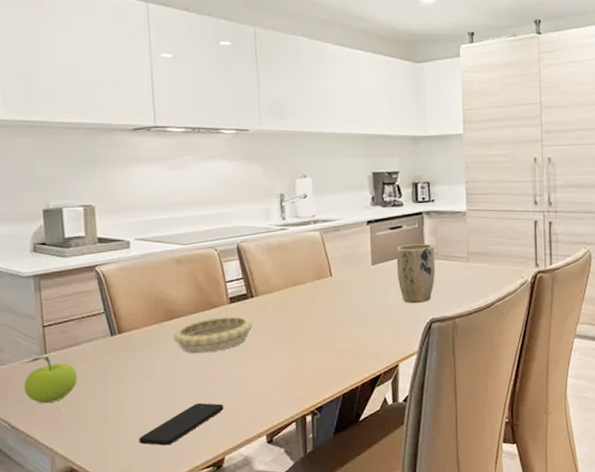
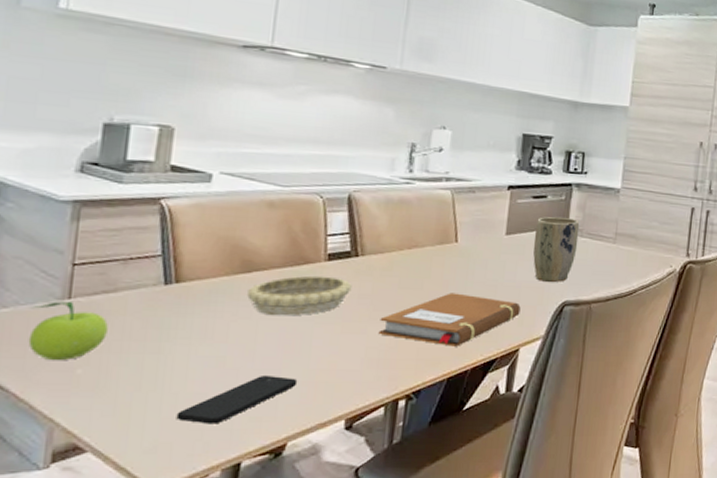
notebook: none [279,320,395,367] -> present [378,293,521,347]

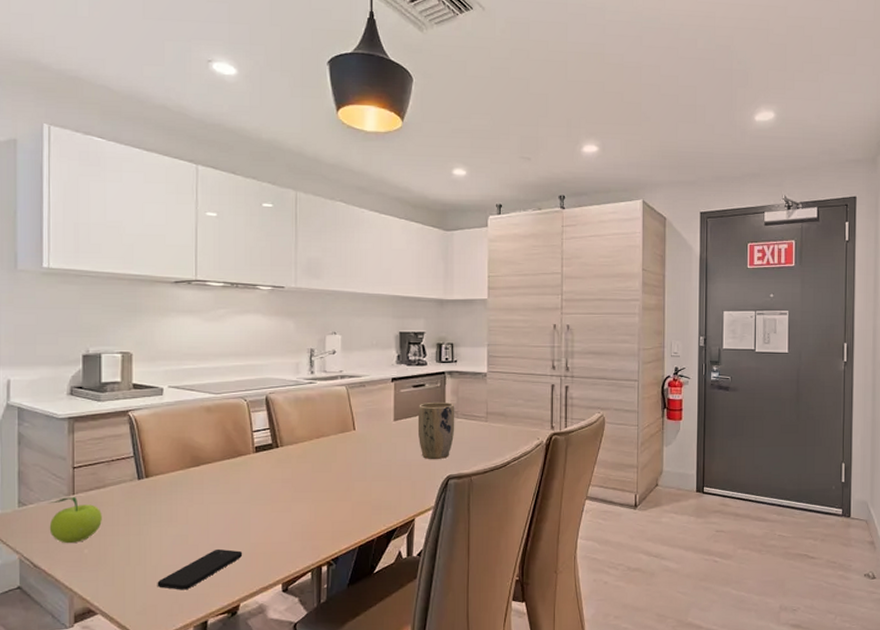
decorative bowl: present [247,275,352,316] -> none [198,465,276,500]
notebook: present [378,293,521,347] -> none [300,473,412,519]

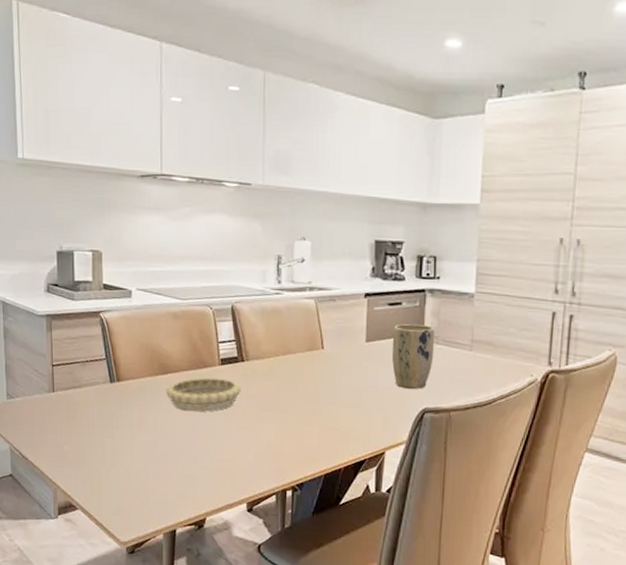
fruit: present [47,496,102,544] -> none [31,393,79,439]
smartphone: present [157,548,243,590] -> none [129,460,209,497]
decorative bowl: none [198,465,276,500] -> present [166,377,241,413]

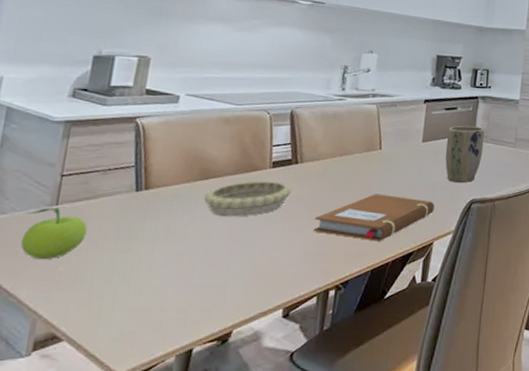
fruit: none [31,393,79,439] -> present [20,207,88,260]
notebook: none [265,396,384,447] -> present [313,194,435,241]

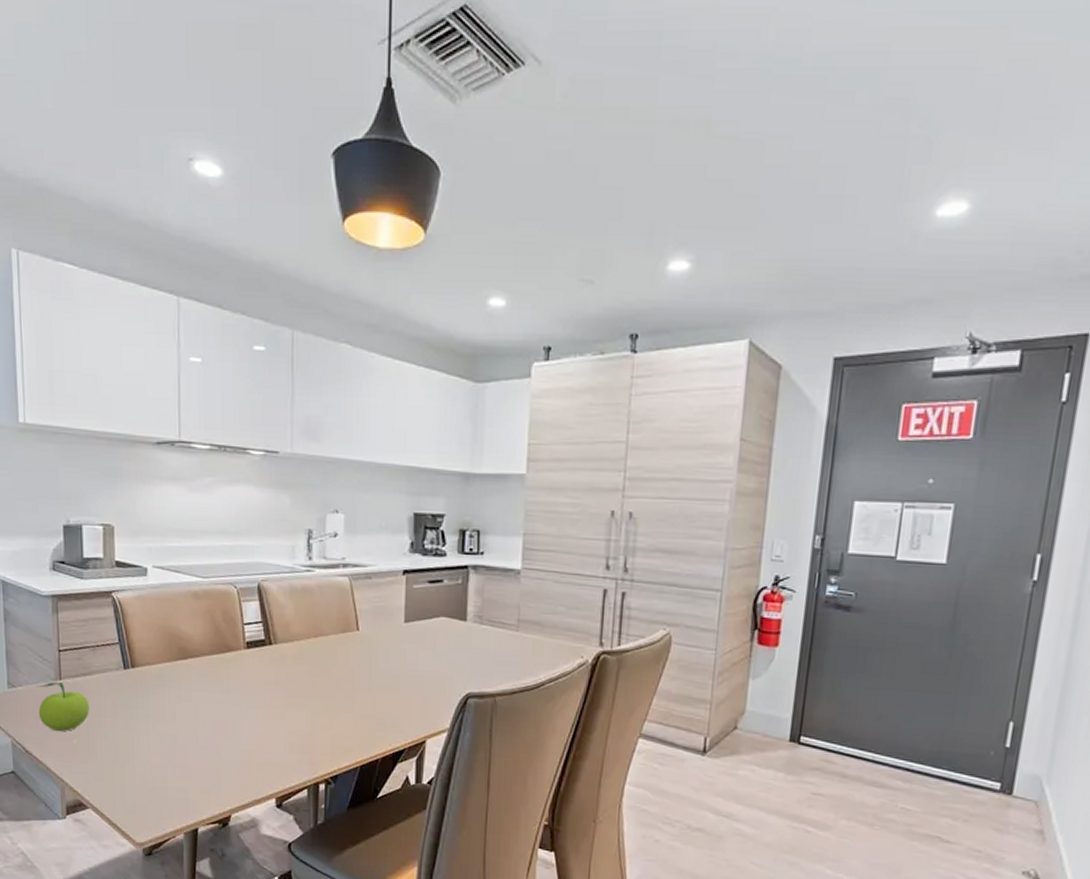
decorative bowl: present [204,181,292,217] -> none [186,662,269,701]
notebook: present [313,194,435,241] -> none [296,681,424,736]
plant pot: present [445,125,485,183] -> none [432,602,479,674]

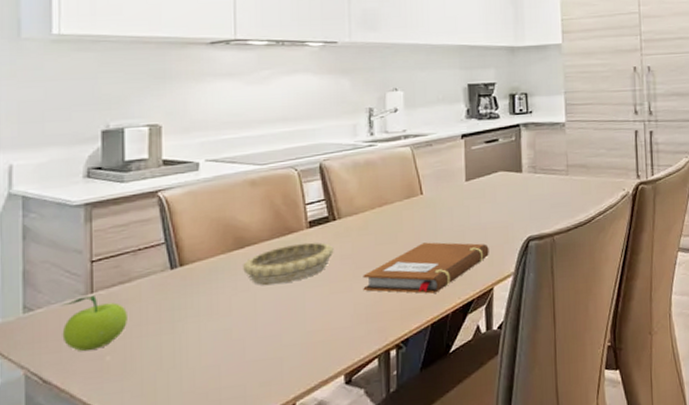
decorative bowl: none [186,662,269,701] -> present [243,242,334,286]
notebook: none [296,681,424,736] -> present [363,242,489,294]

